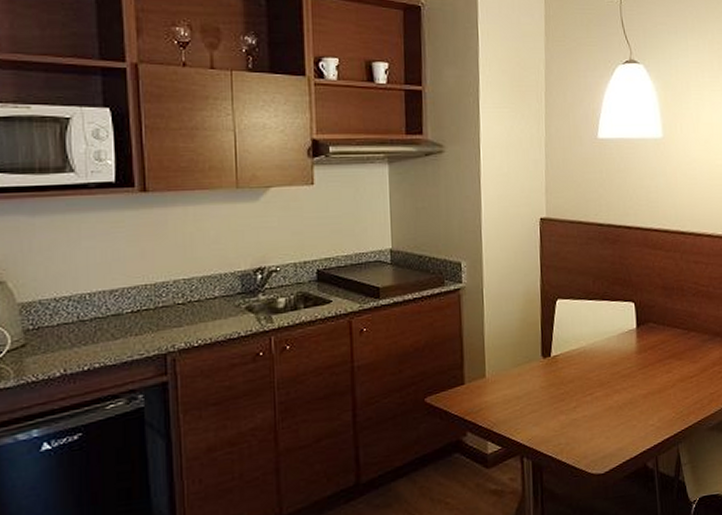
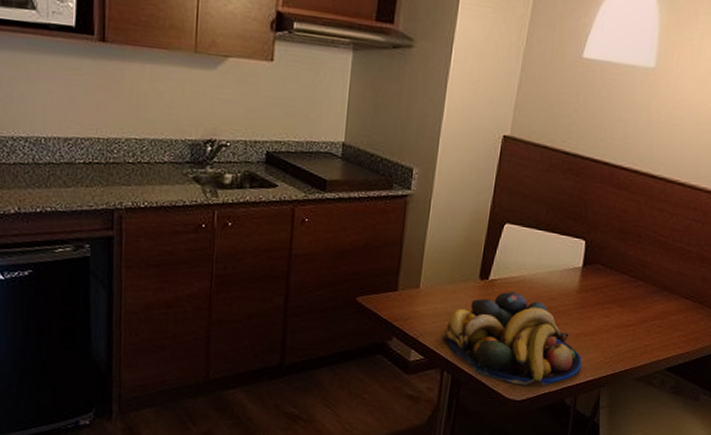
fruit bowl: none [517,364,656,458] -> present [444,292,583,386]

